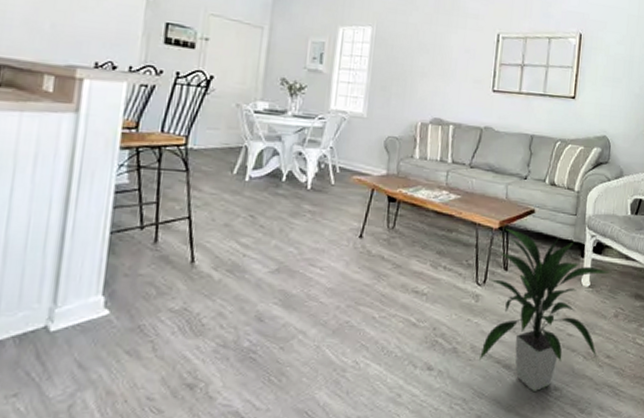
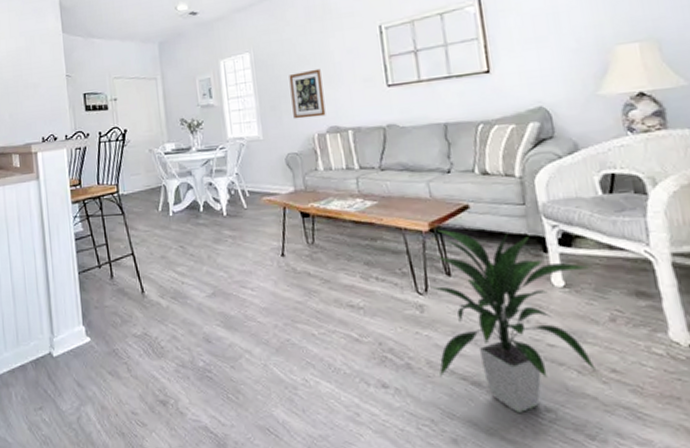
wall art: none [402,58,437,107] -> present [289,68,326,120]

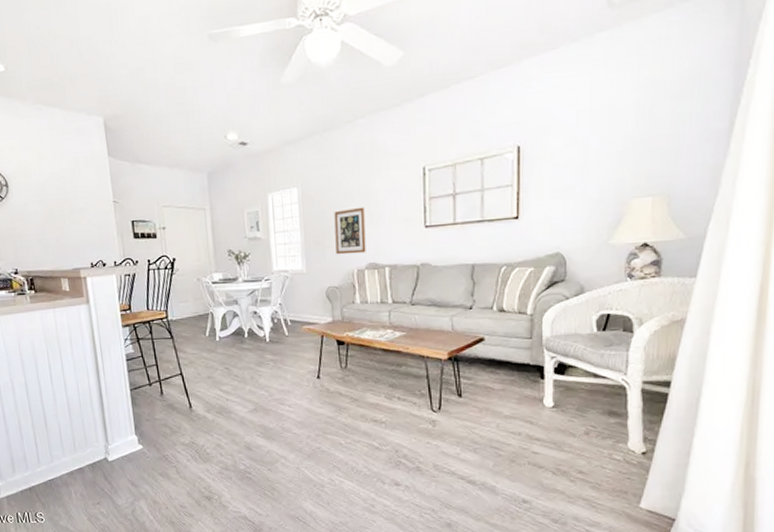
indoor plant: present [432,229,598,412] -> none [443,358,575,503]

